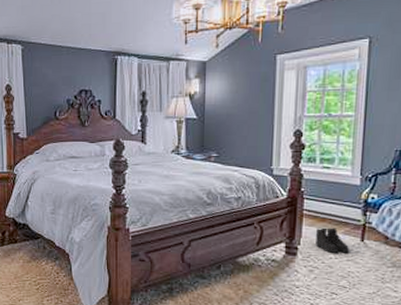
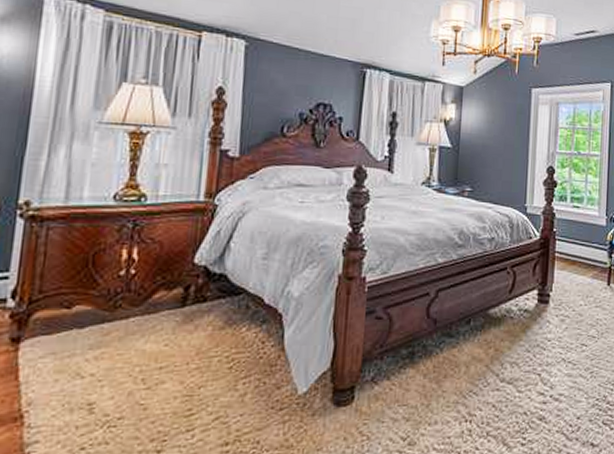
boots: present [315,227,350,253] -> none [566,271,598,299]

